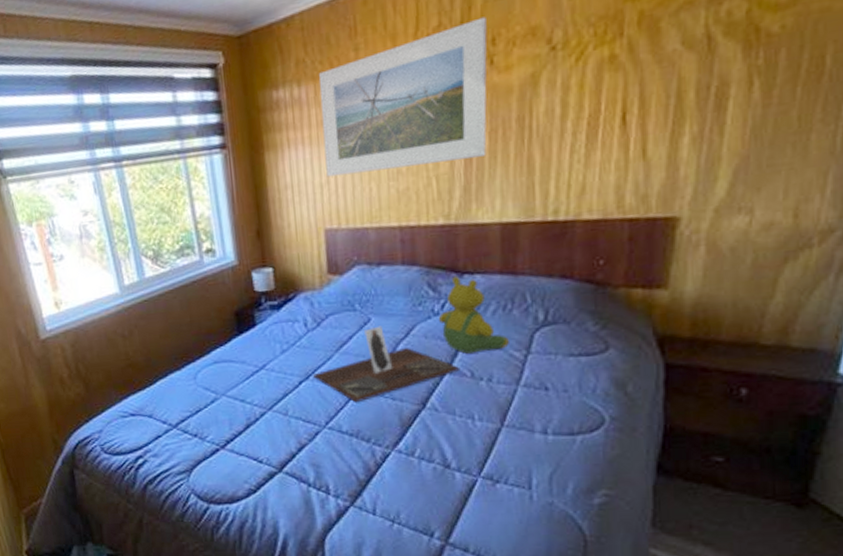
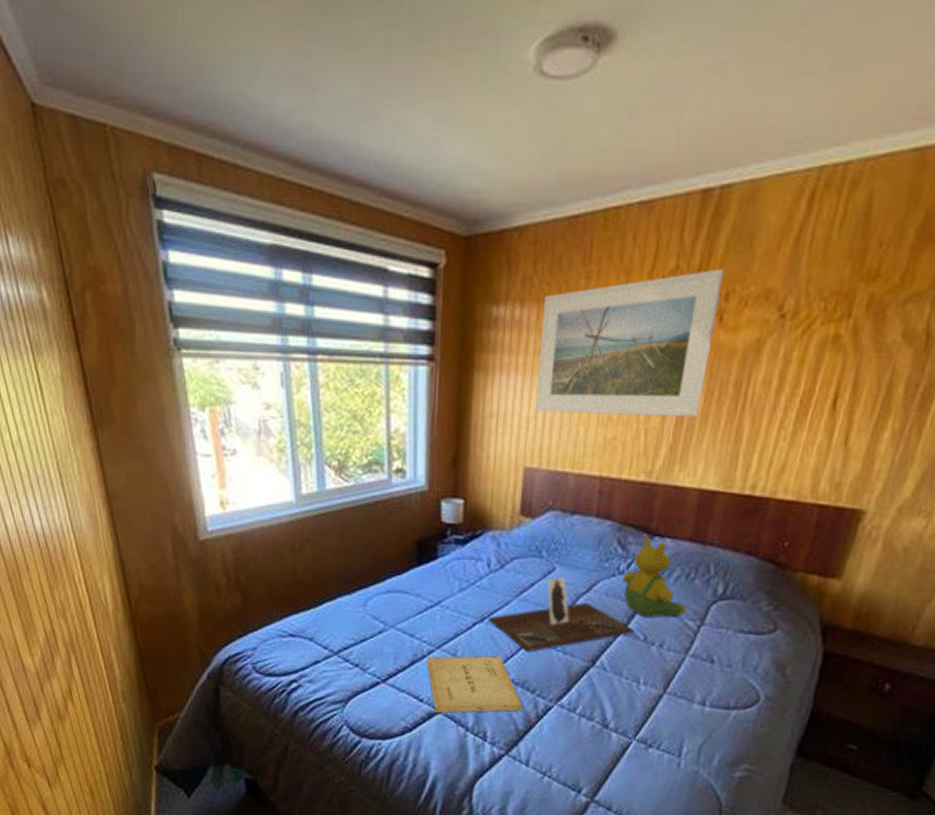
book: none [261,410,361,472] -> present [427,655,523,713]

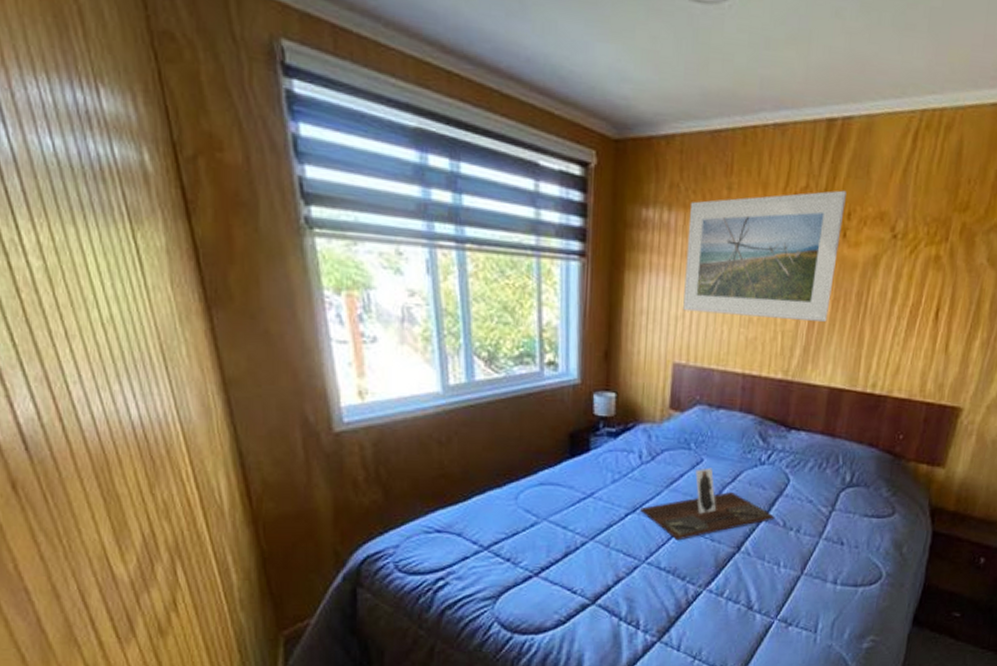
book: present [427,655,523,713] -> none [580,545,674,604]
teddy bear: present [622,536,686,617] -> none [763,430,819,504]

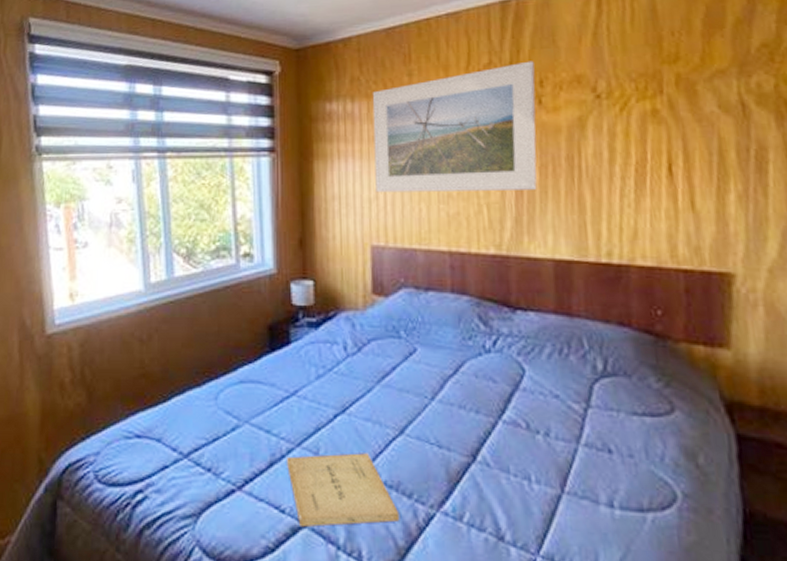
book: none [580,545,674,604] -> present [287,453,400,527]
decorative tray: present [640,467,775,541] -> none [351,358,515,447]

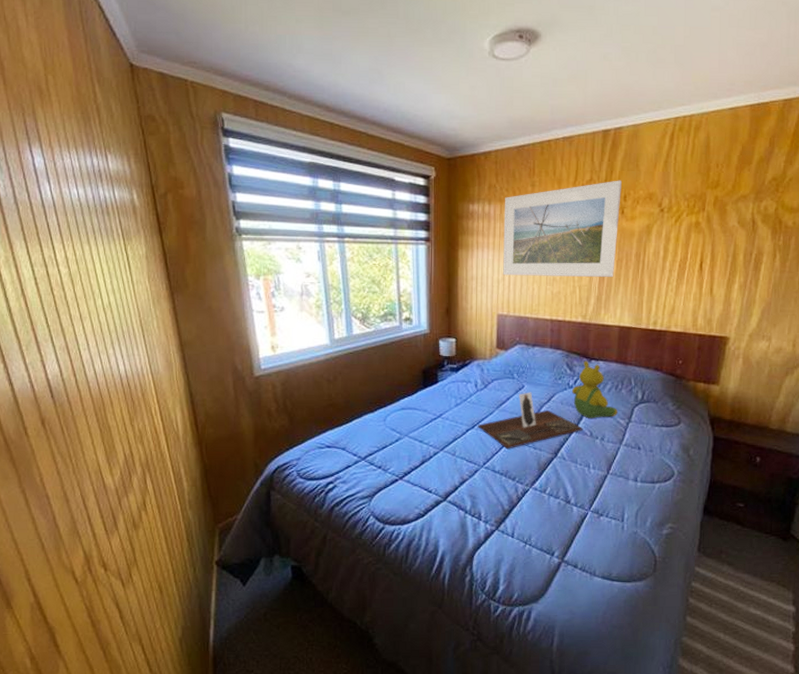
book: present [287,453,400,527] -> none [434,454,507,500]
decorative tray: none [351,358,515,447] -> present [478,392,584,449]
teddy bear: none [489,311,567,400] -> present [571,360,618,418]

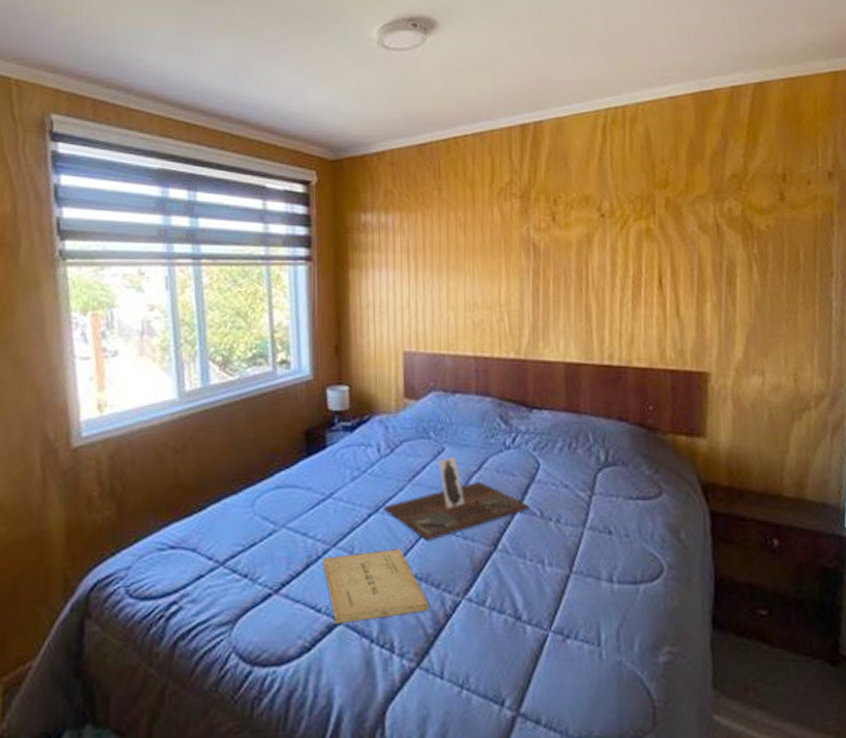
book: none [434,454,507,500] -> present [323,549,429,623]
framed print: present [503,180,622,277] -> none [404,181,551,301]
teddy bear: present [571,360,618,418] -> none [509,410,575,491]

